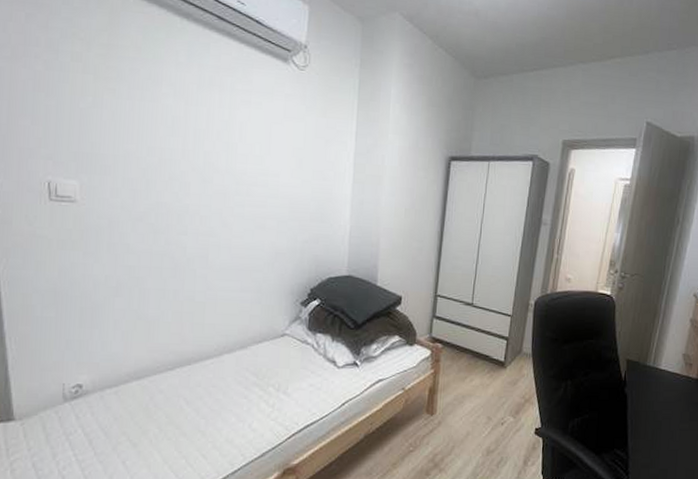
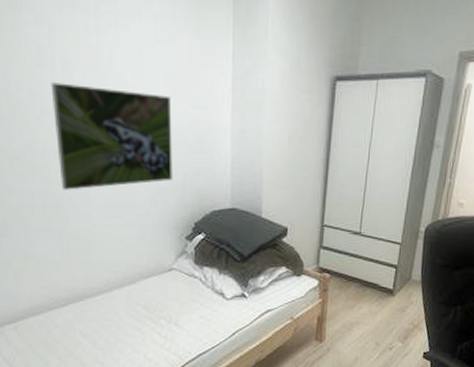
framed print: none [180,150,295,253] -> present [50,82,173,190]

